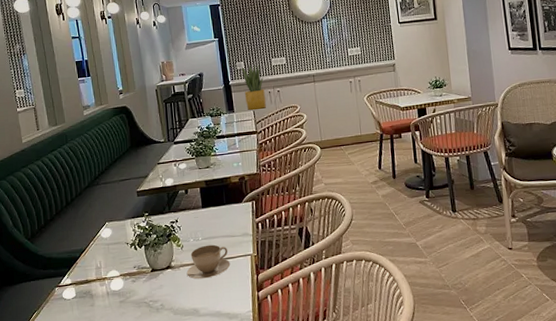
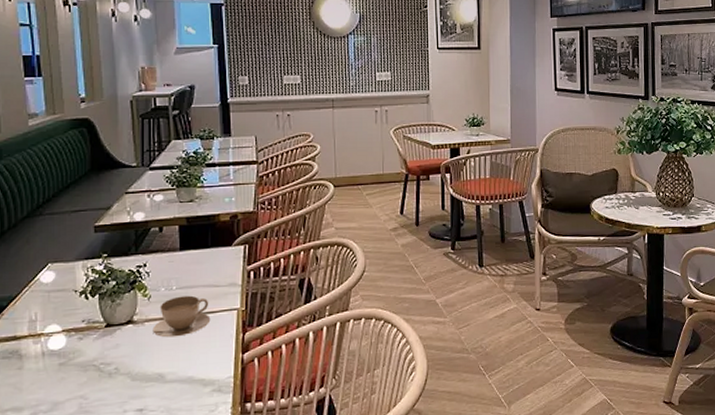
planter: present [241,64,266,111] -> none [244,81,271,136]

